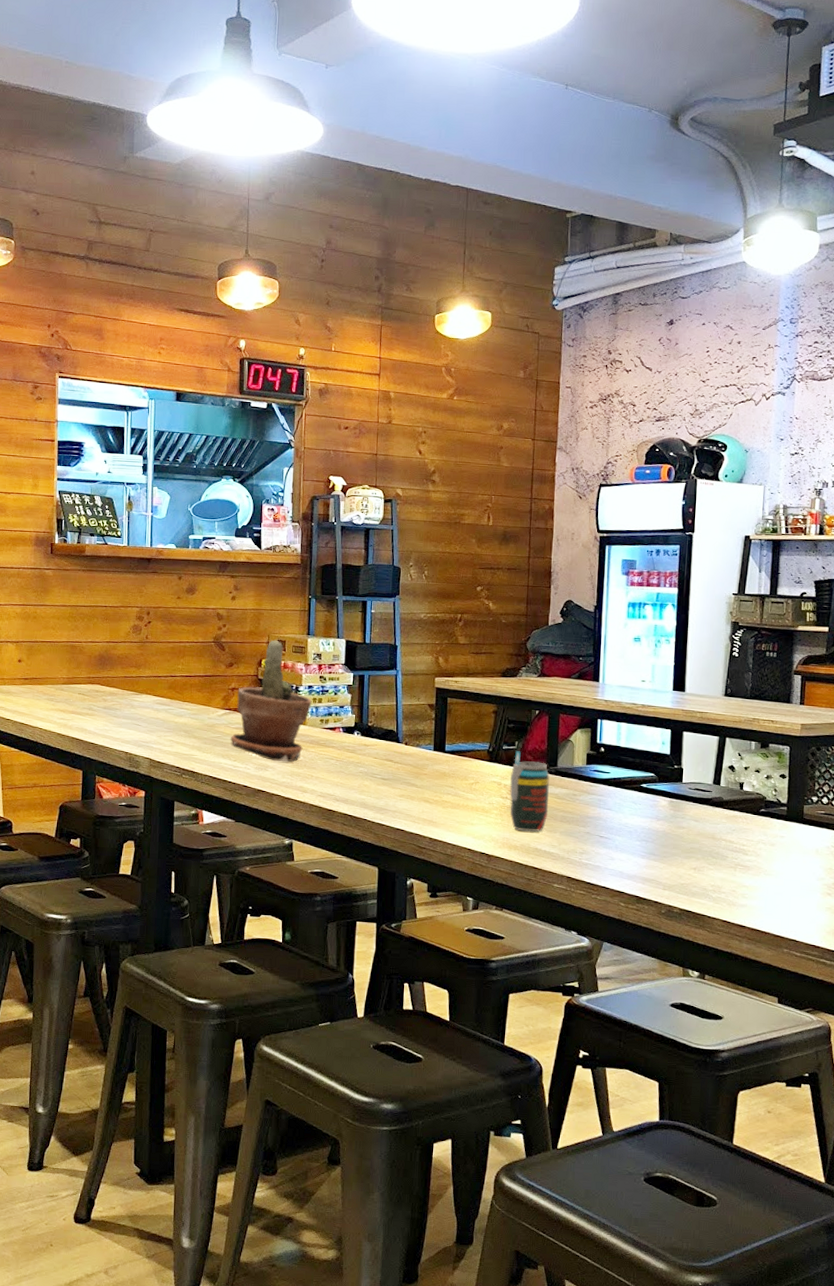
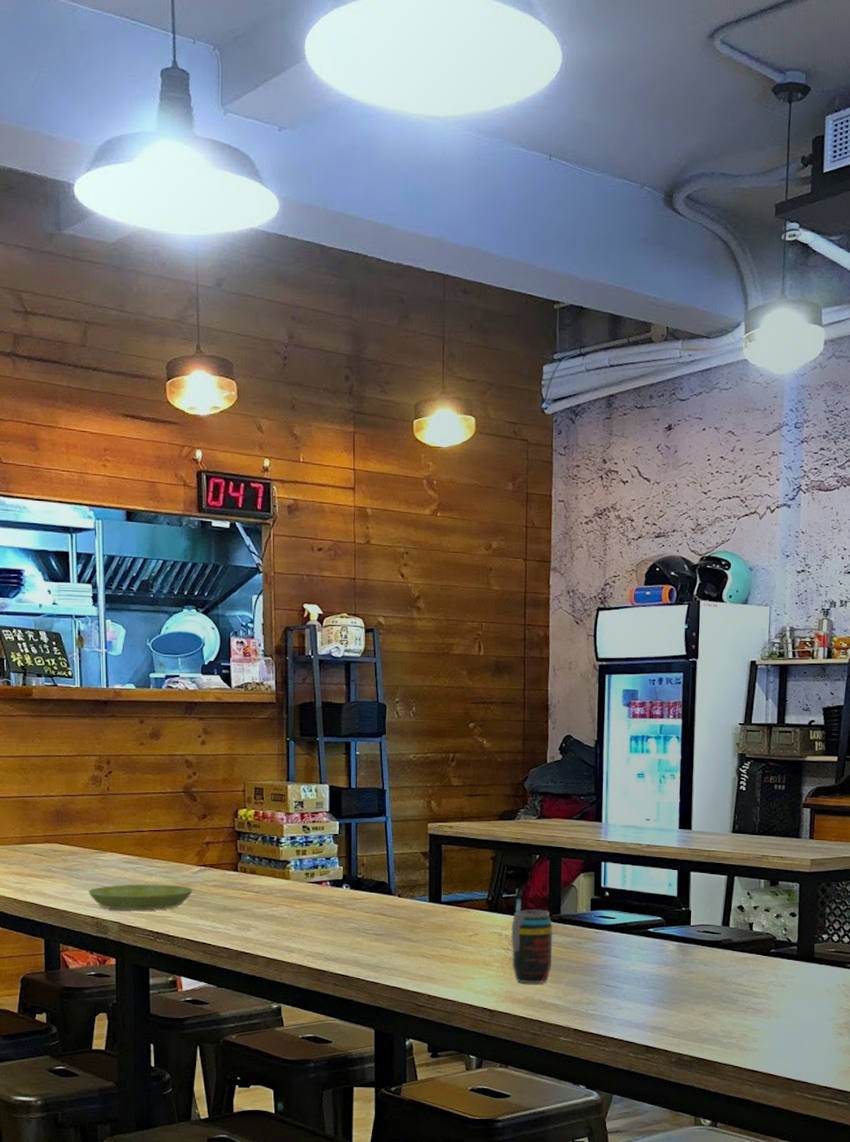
saucer: none [124,724,218,748] -> present [88,884,193,911]
potted plant: present [230,640,312,762] -> none [207,787,295,920]

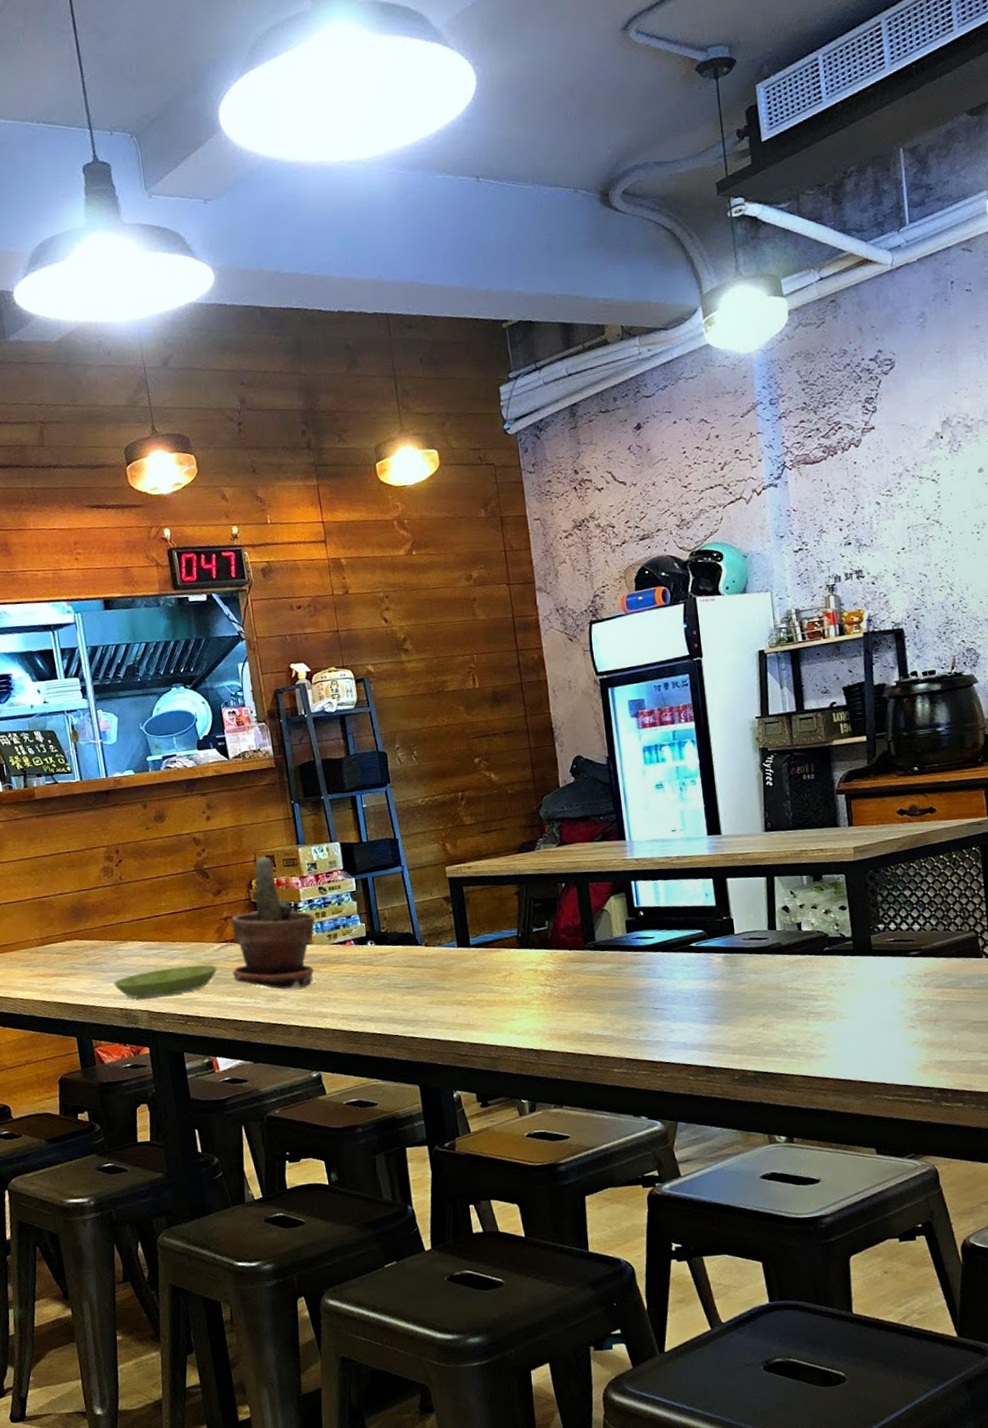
potted plant: none [207,787,295,920] -> present [230,856,315,989]
beverage can: present [510,899,553,984] -> none [545,931,595,1018]

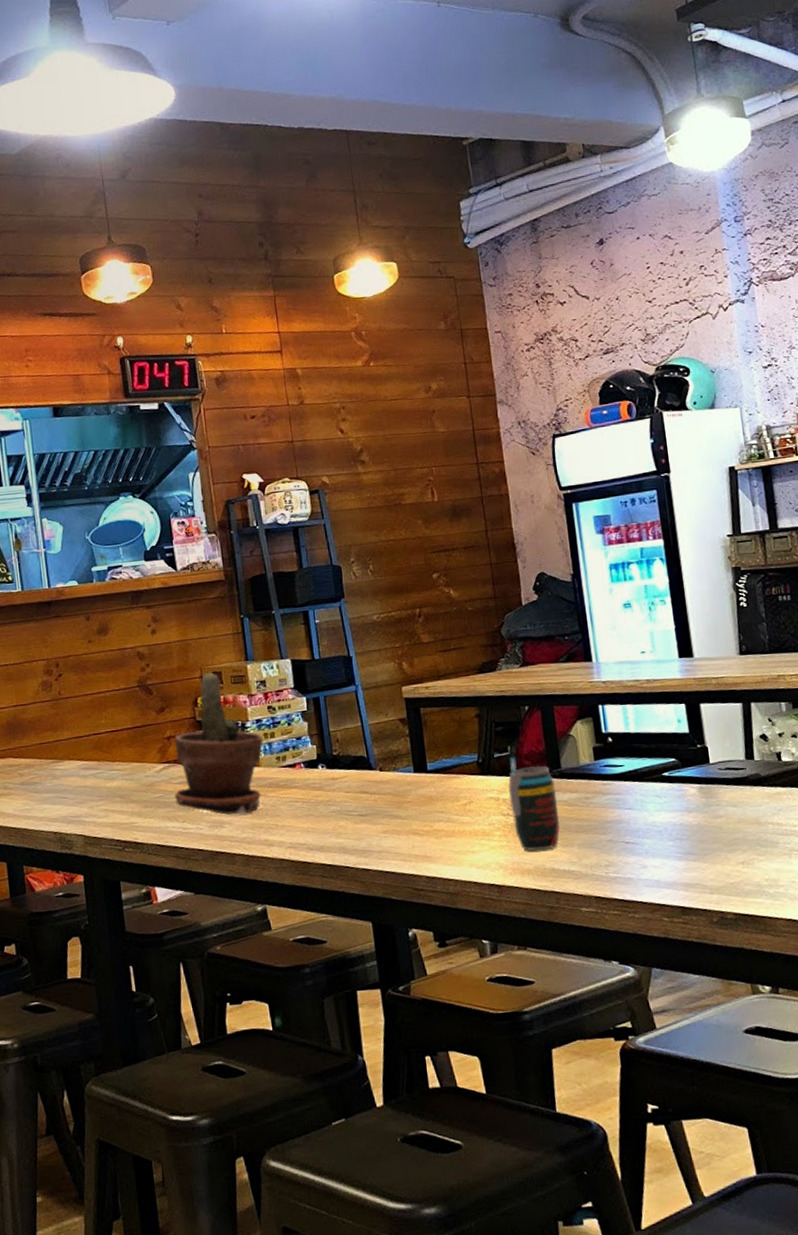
saucer: present [114,965,217,999] -> none [48,787,158,822]
beverage can: none [545,931,595,1018] -> present [508,757,561,851]

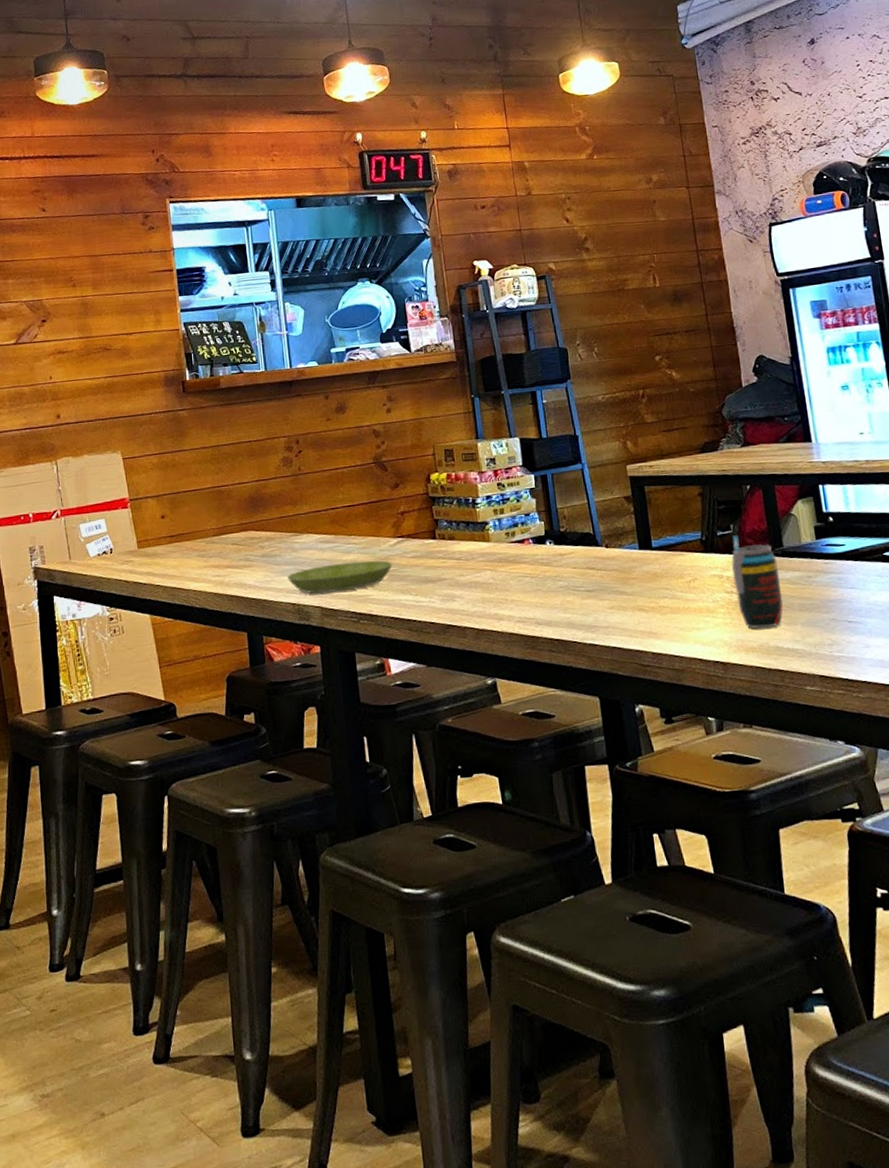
saucer: none [48,787,158,822] -> present [287,560,392,594]
potted plant: present [174,672,264,815] -> none [407,450,493,589]

